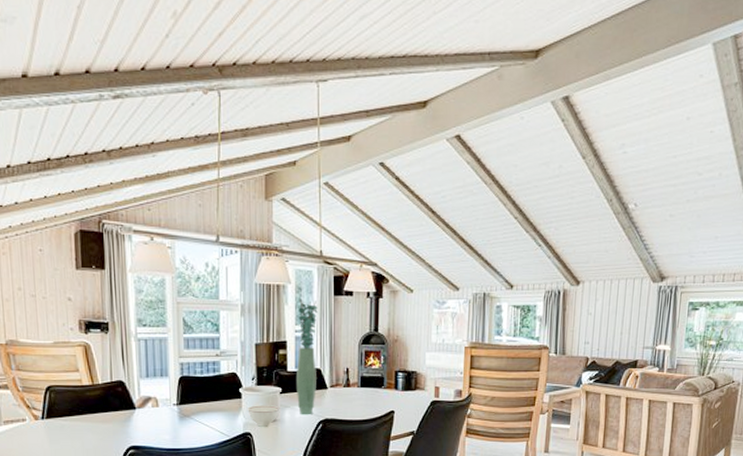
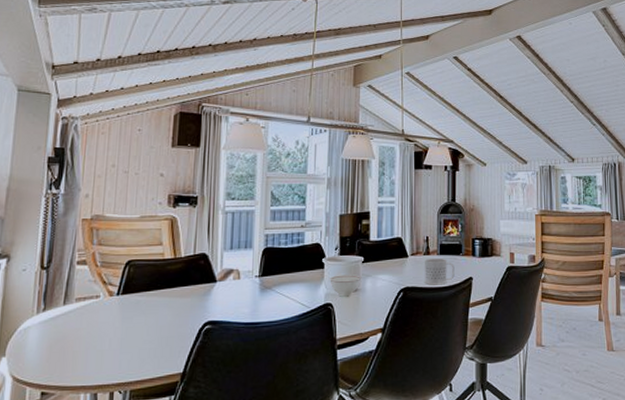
vase: present [296,299,318,414] -> none [377,173,399,283]
mug: none [345,390,376,418] -> present [425,258,455,286]

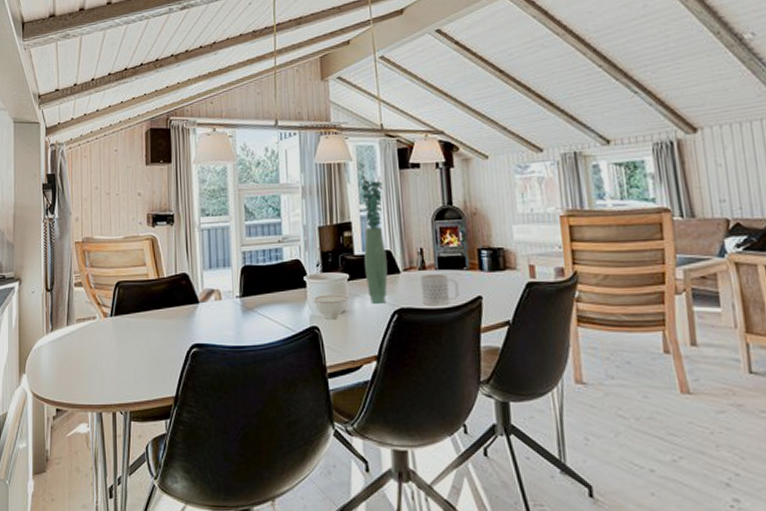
vase: none [377,173,399,283] -> present [359,176,388,303]

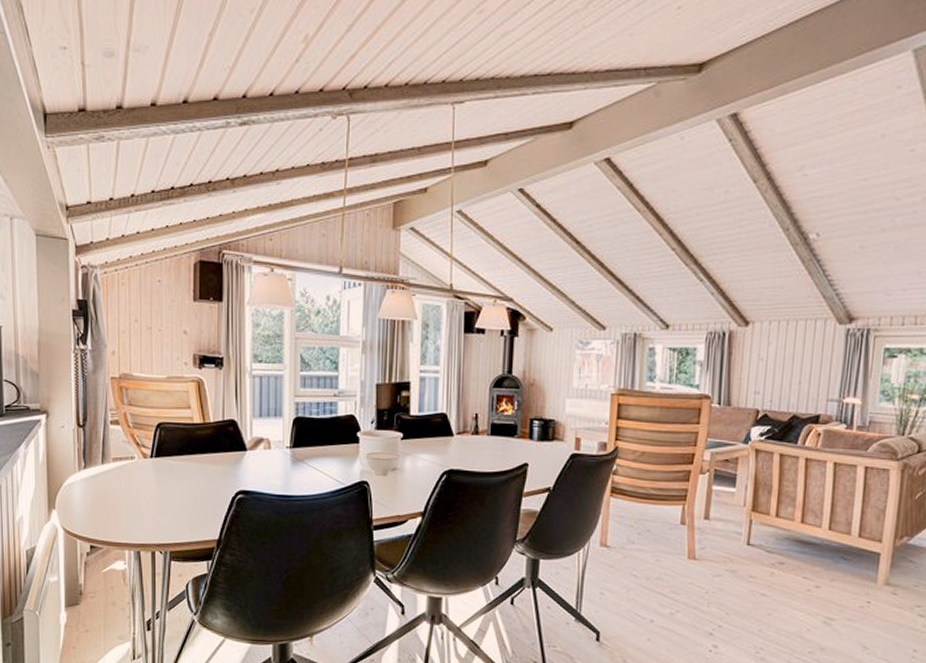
vase: present [359,176,388,303] -> none [419,336,446,464]
mug: present [421,273,459,306] -> none [472,438,507,470]

